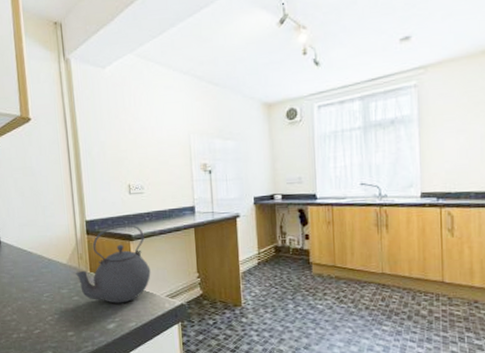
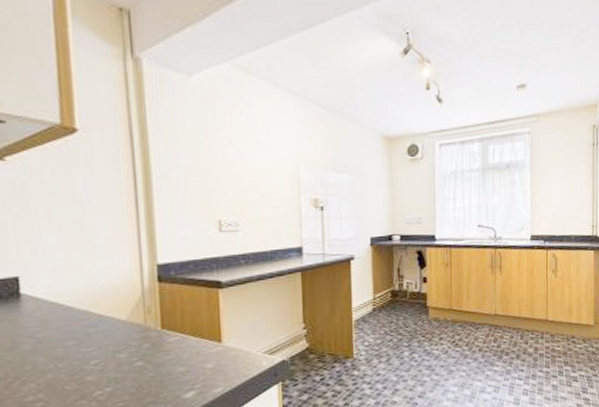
kettle: present [76,224,151,303] -> none [140,268,245,366]

